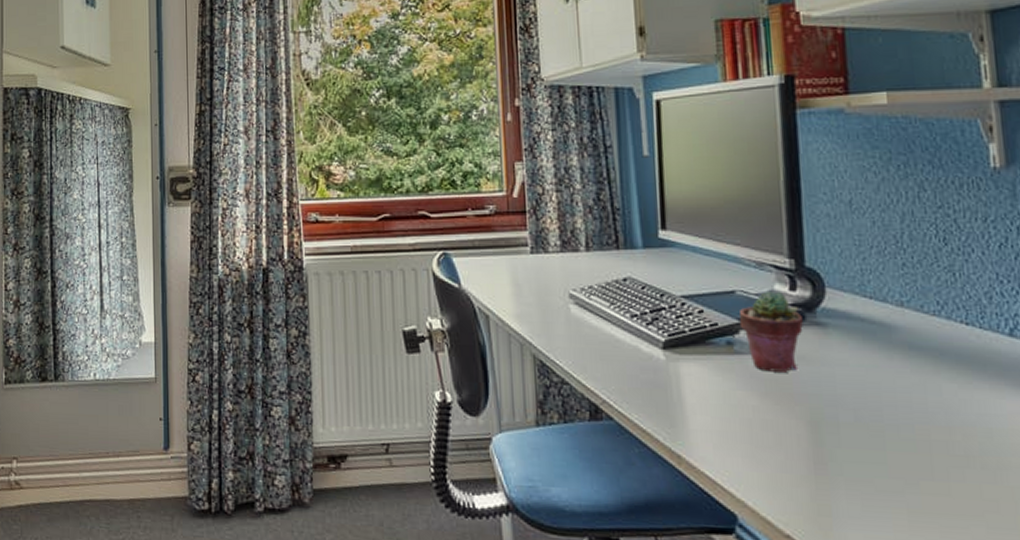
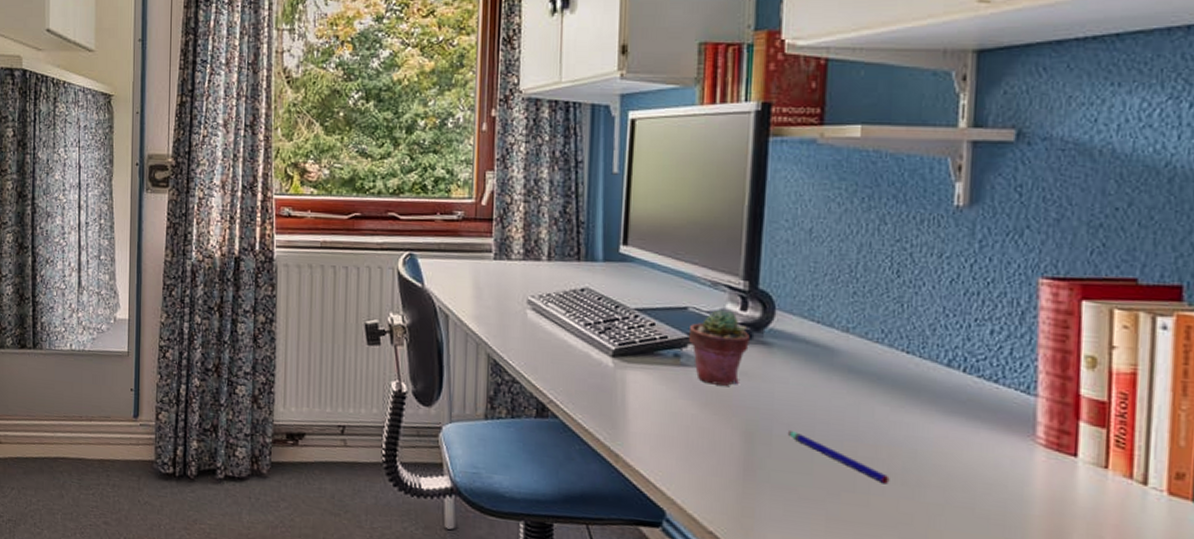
pen: none [856,417,968,469] -> present [788,431,890,484]

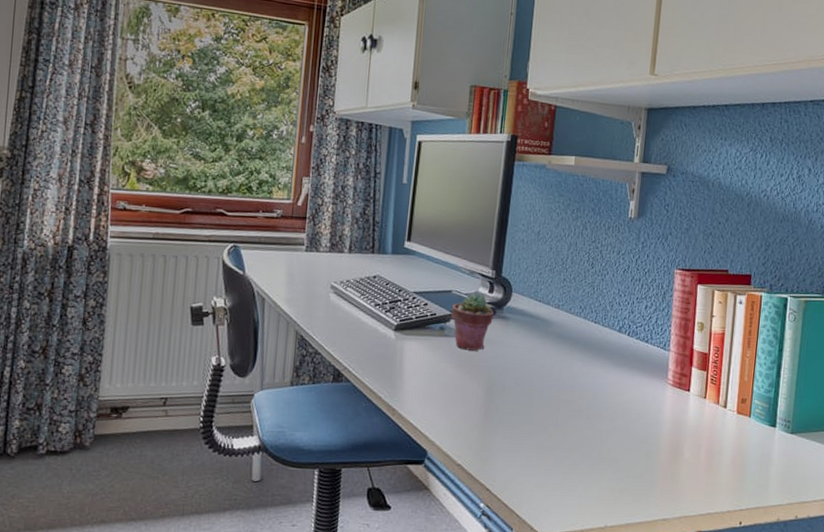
pen: present [788,431,890,484] -> none [516,383,580,419]

